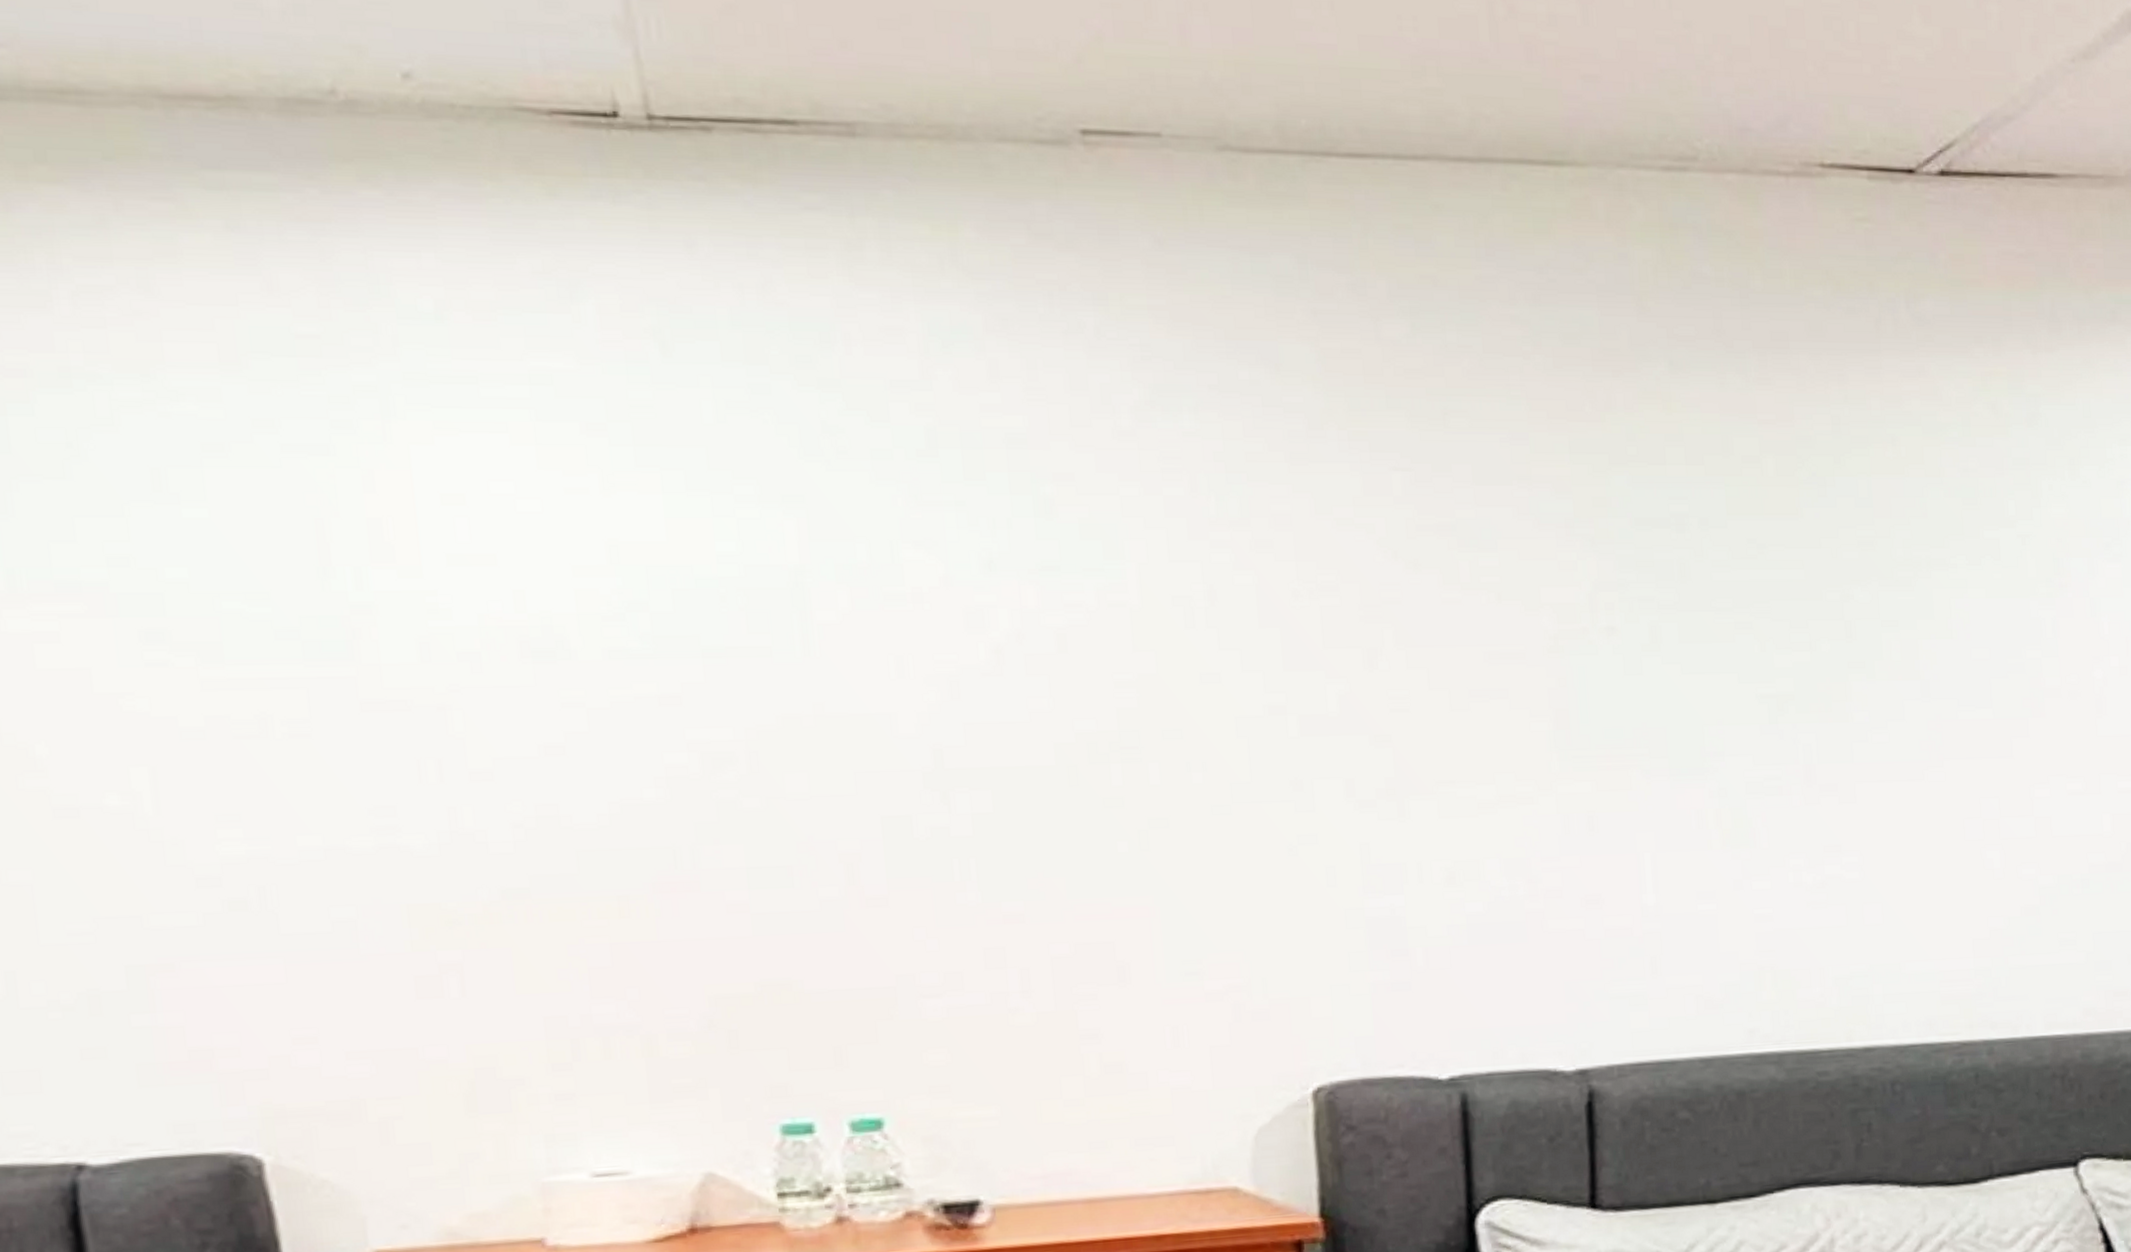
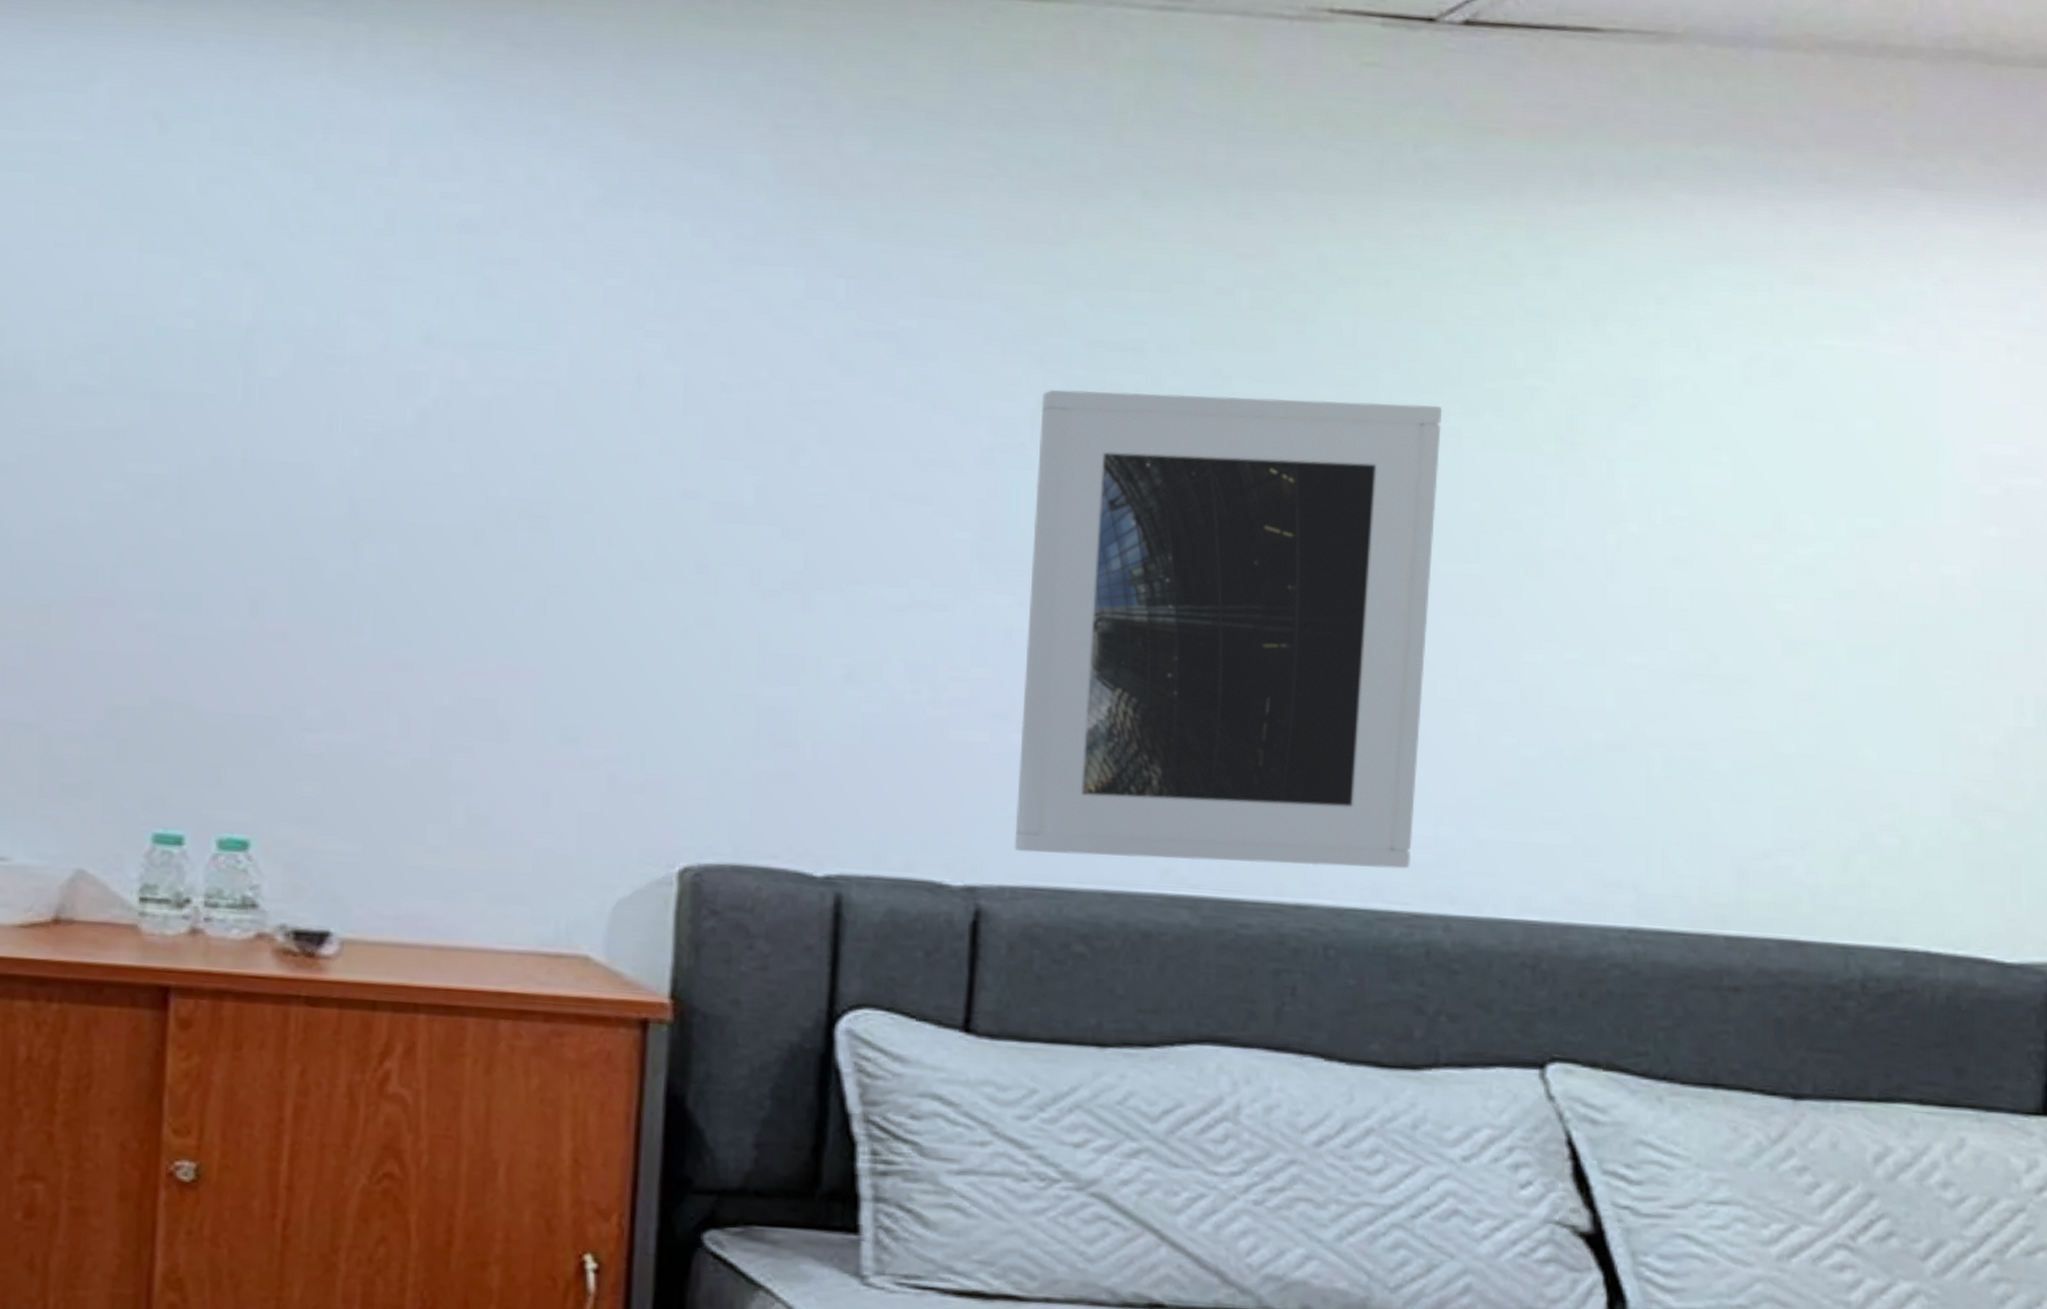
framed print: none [1597,558,1957,1031] -> present [1014,389,1443,869]

